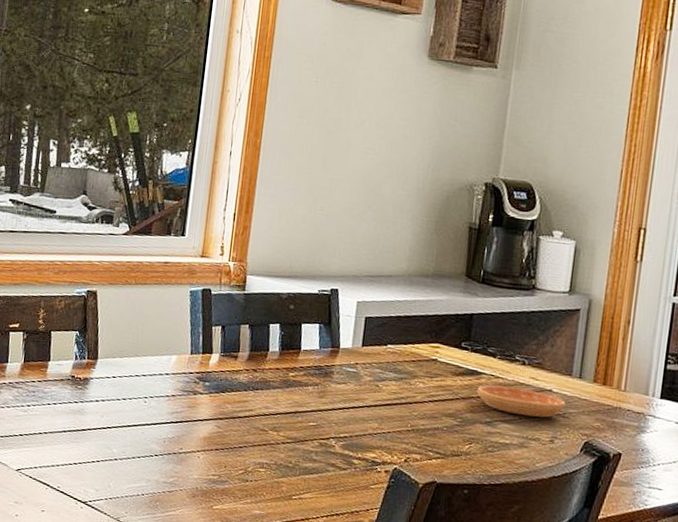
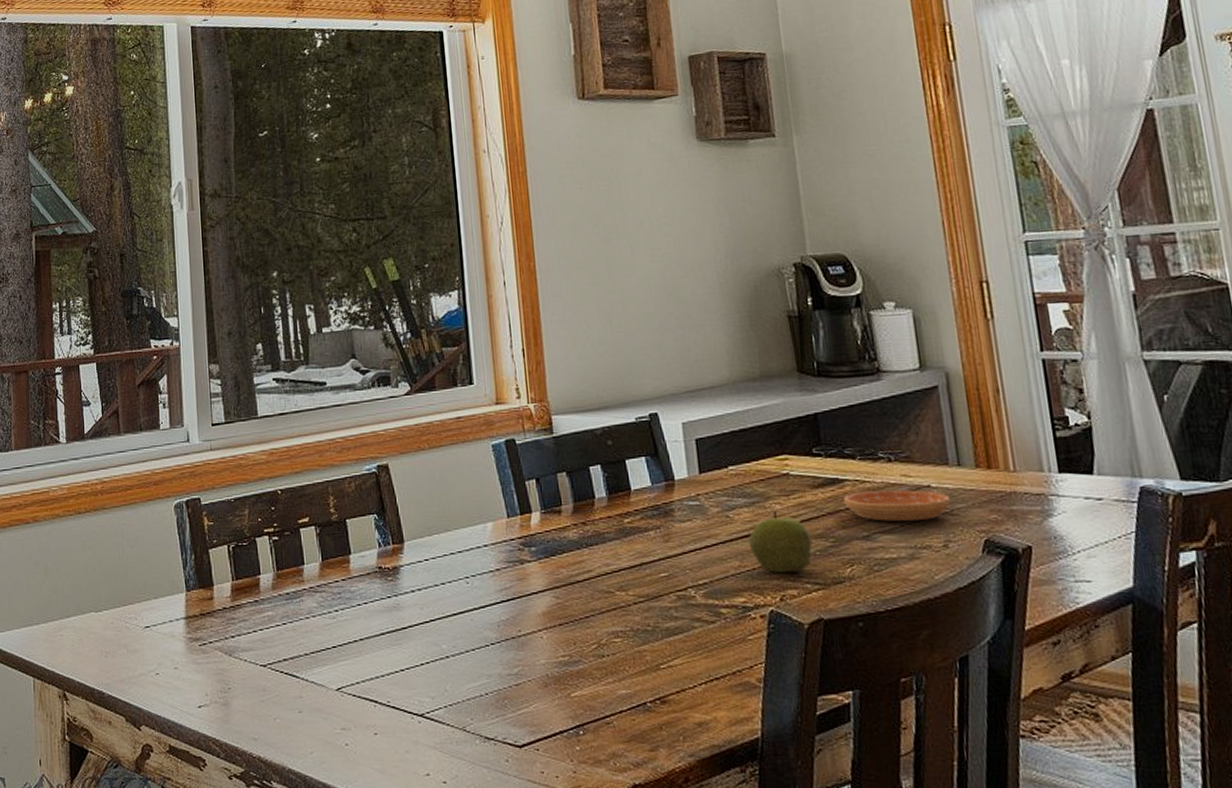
apple: none [389,387,443,441] -> present [748,510,813,572]

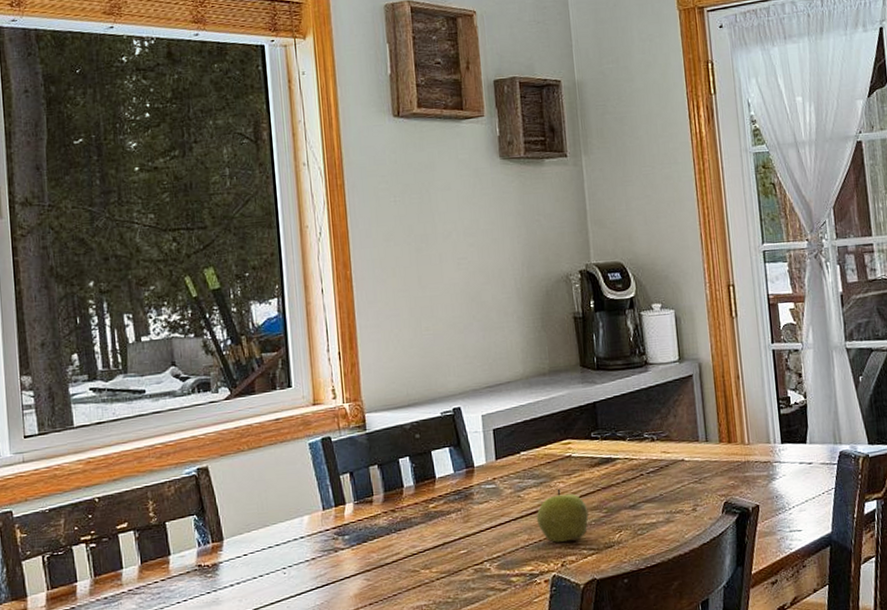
saucer: present [844,489,951,521] -> none [616,464,699,492]

